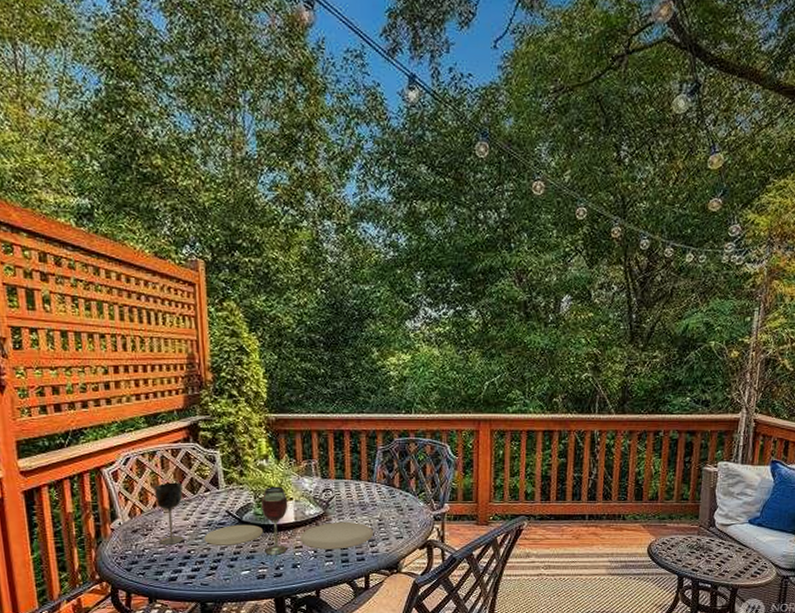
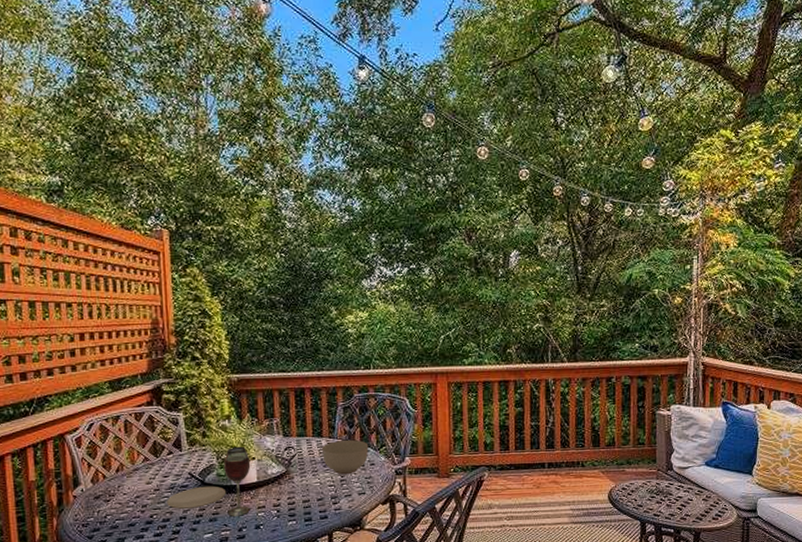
wine glass: present [153,482,184,545] -> none [117,446,147,510]
plate: present [300,522,374,550] -> none [262,480,337,509]
bowl: none [359,484,408,519] -> present [321,439,369,475]

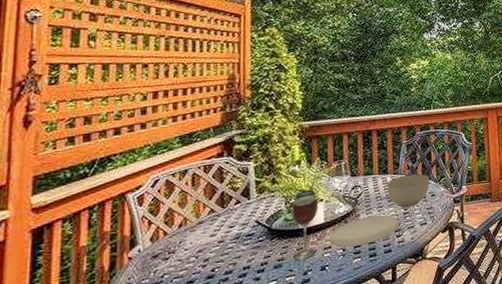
plate: present [167,486,227,509] -> none [231,231,293,260]
plate: none [262,480,337,509] -> present [329,215,400,248]

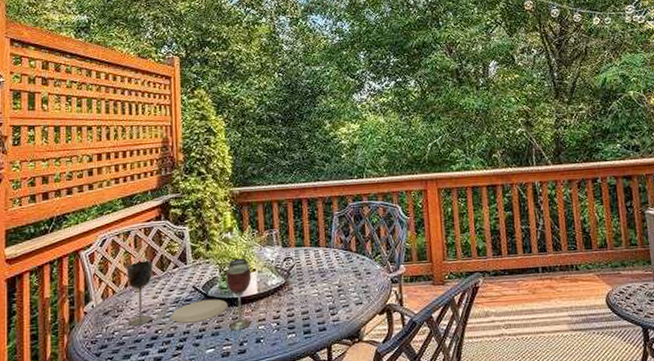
wine glass: none [181,198,212,267] -> present [126,260,153,326]
plate: none [231,231,293,260] -> present [172,299,228,324]
plate: present [329,215,400,248] -> none [263,290,334,322]
bowl: present [386,173,430,208] -> none [318,248,365,285]

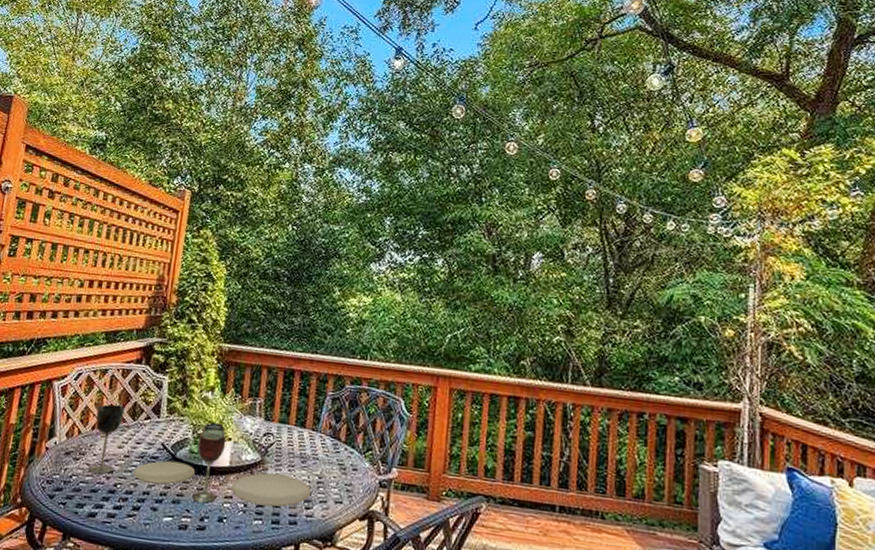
plate: none [263,290,334,322] -> present [231,472,312,507]

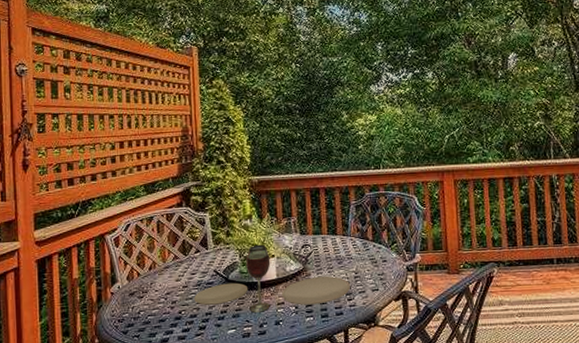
wine glass: present [88,404,125,474] -> none [150,245,176,306]

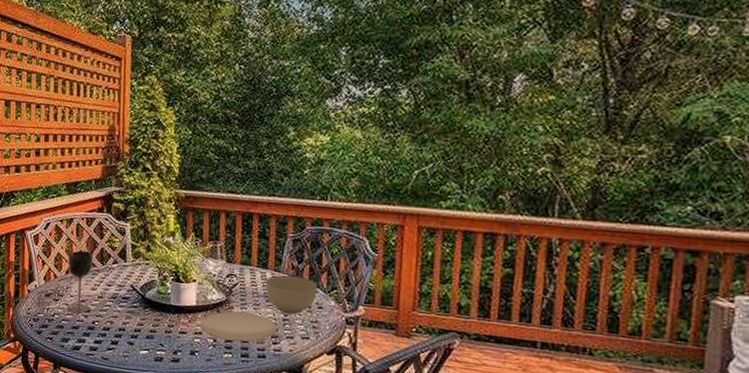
wine glass: none [150,245,176,306] -> present [68,250,93,313]
plate: present [194,282,249,305] -> none [108,300,165,323]
wineglass: present [246,244,271,313] -> none [164,265,191,339]
bowl: none [336,236,381,272] -> present [265,275,318,314]

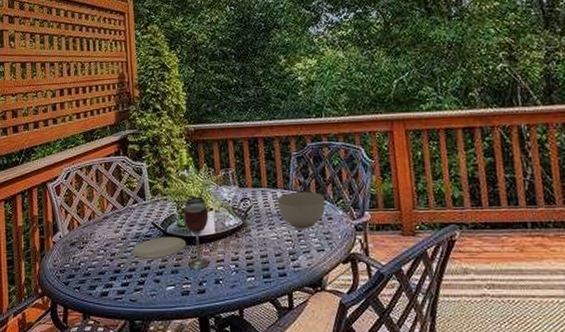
wine glass: present [68,250,93,313] -> none [89,195,115,258]
plate: none [108,300,165,323] -> present [133,236,187,259]
wineglass: none [164,265,191,339] -> present [184,196,209,269]
plate: present [200,311,278,342] -> none [221,234,294,264]

